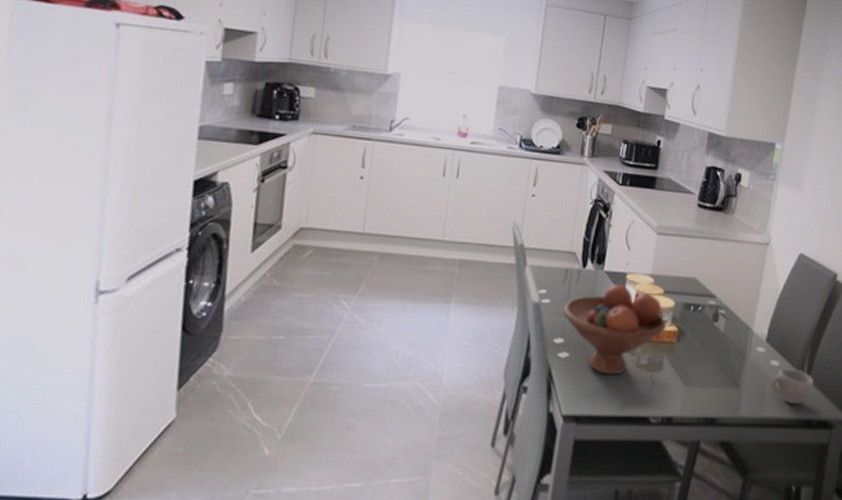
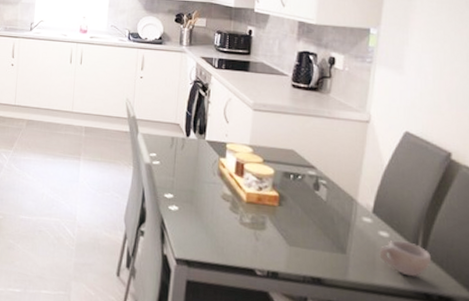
fruit bowl: present [563,284,667,375] -> none [171,152,268,230]

